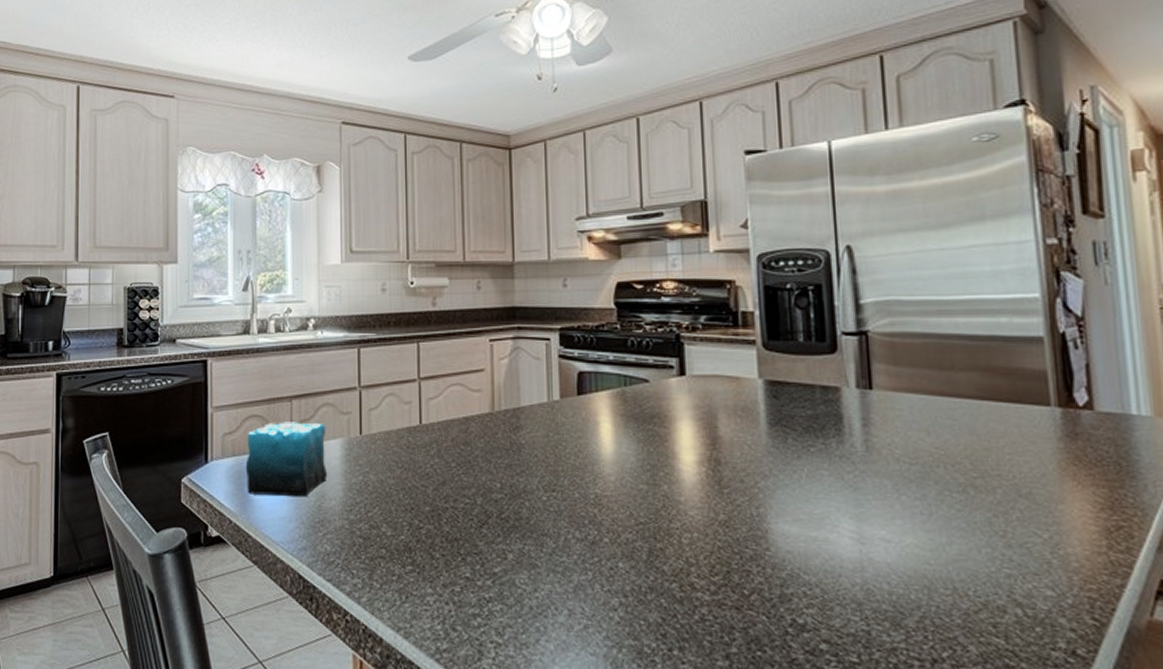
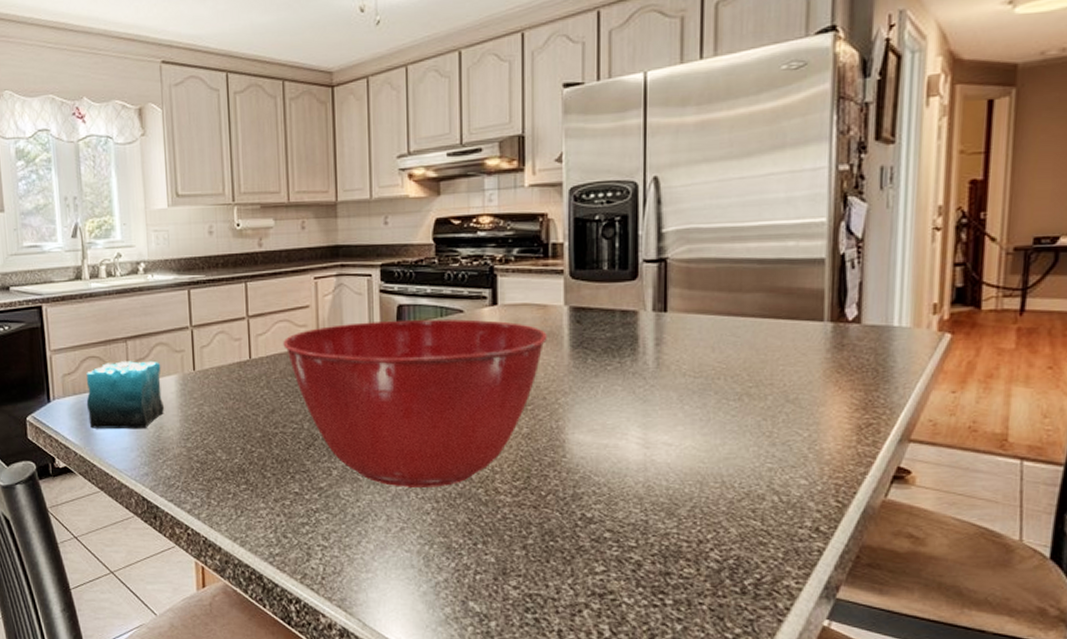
mixing bowl: none [456,388,741,579] -> present [283,319,547,487]

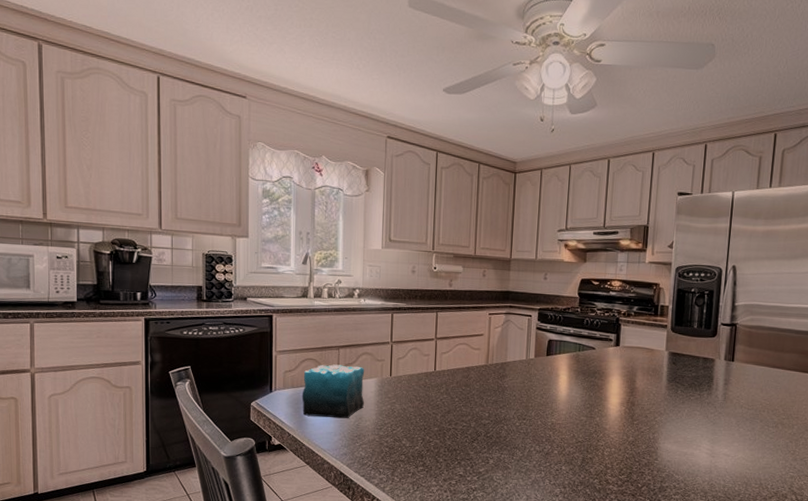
mixing bowl: present [283,319,547,487] -> none [461,350,652,477]

